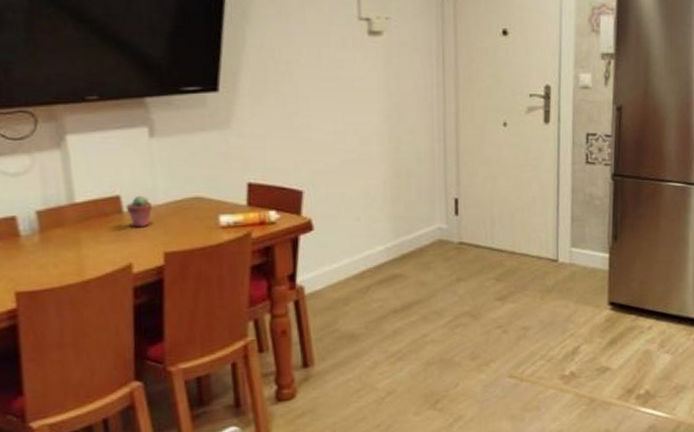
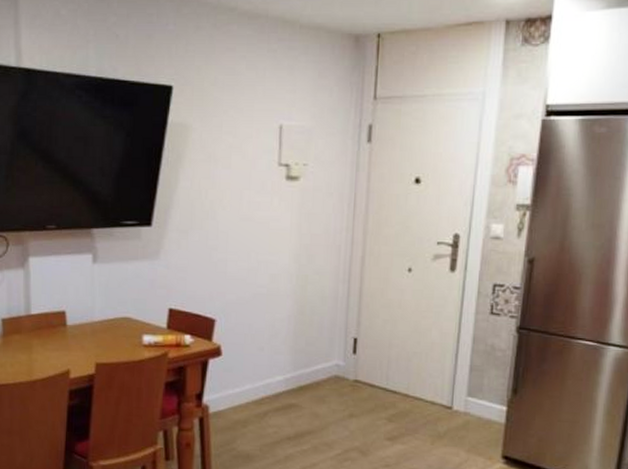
potted succulent: present [126,195,153,228] -> none [69,312,90,340]

